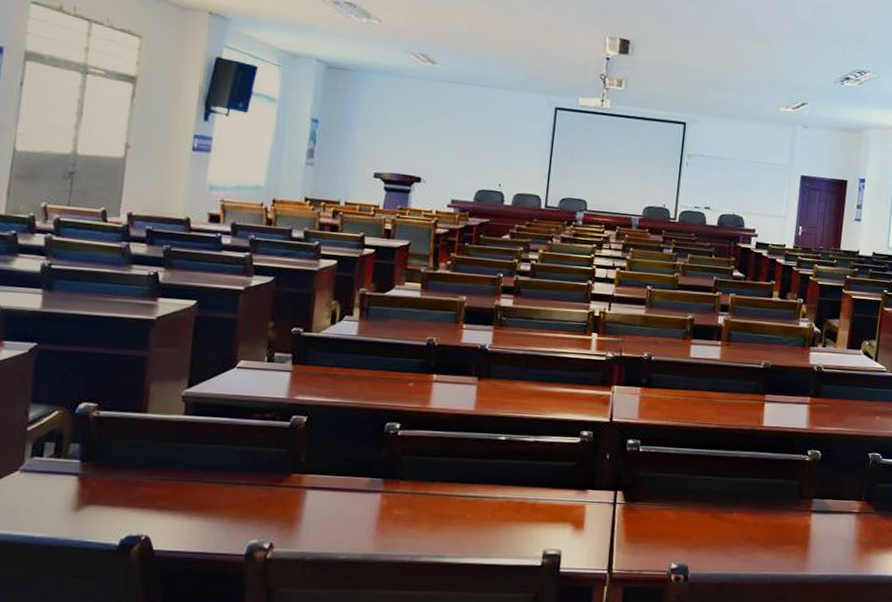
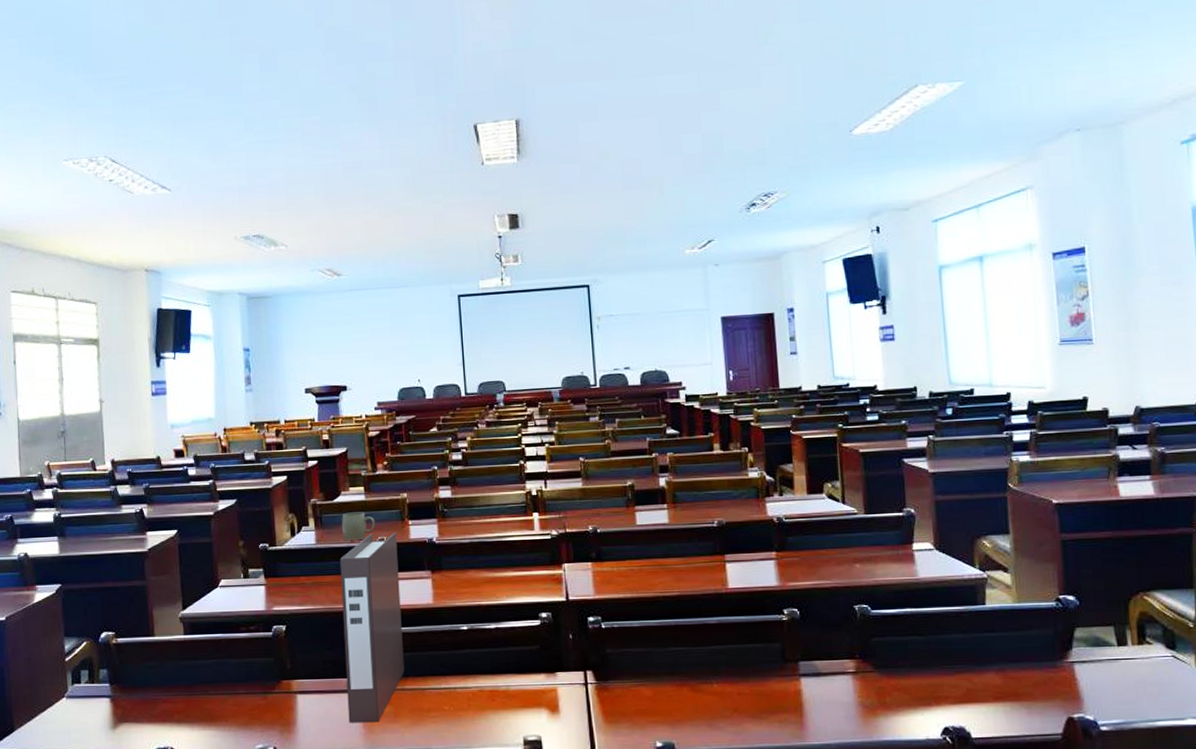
binder: none [361,331,448,526] -> present [339,531,405,723]
mug: none [388,307,427,338] -> present [341,512,375,541]

